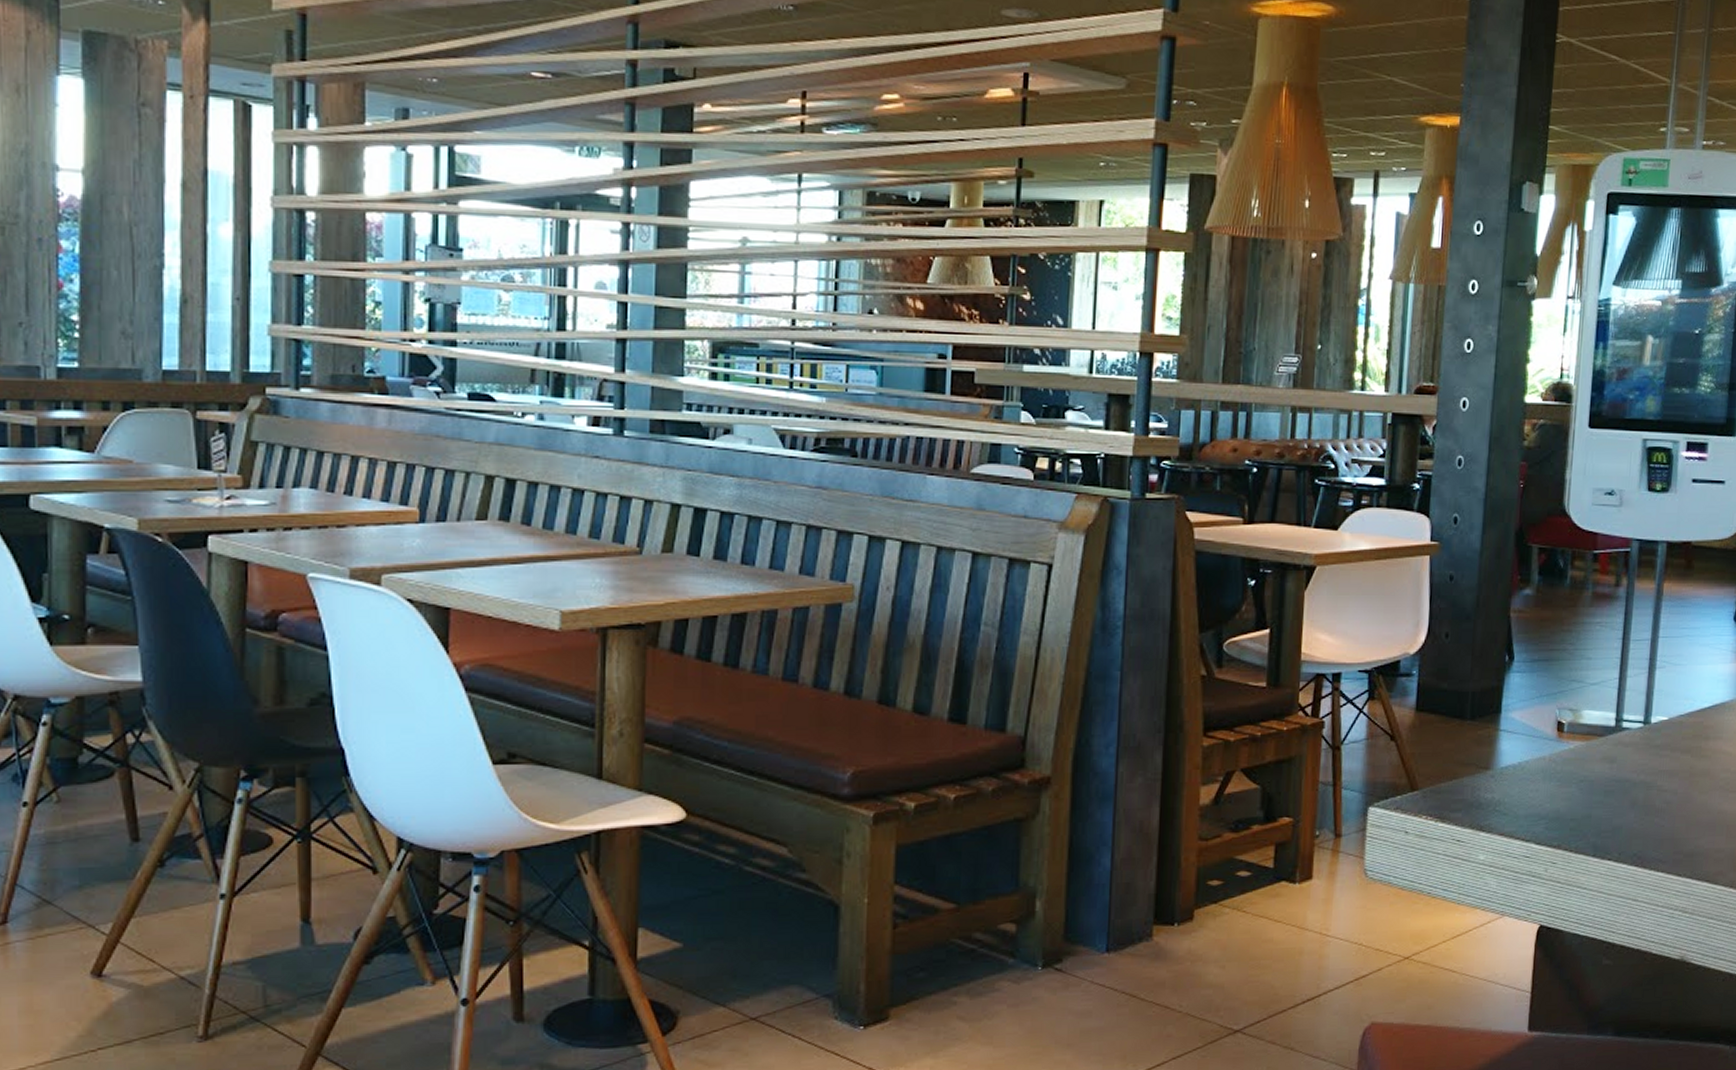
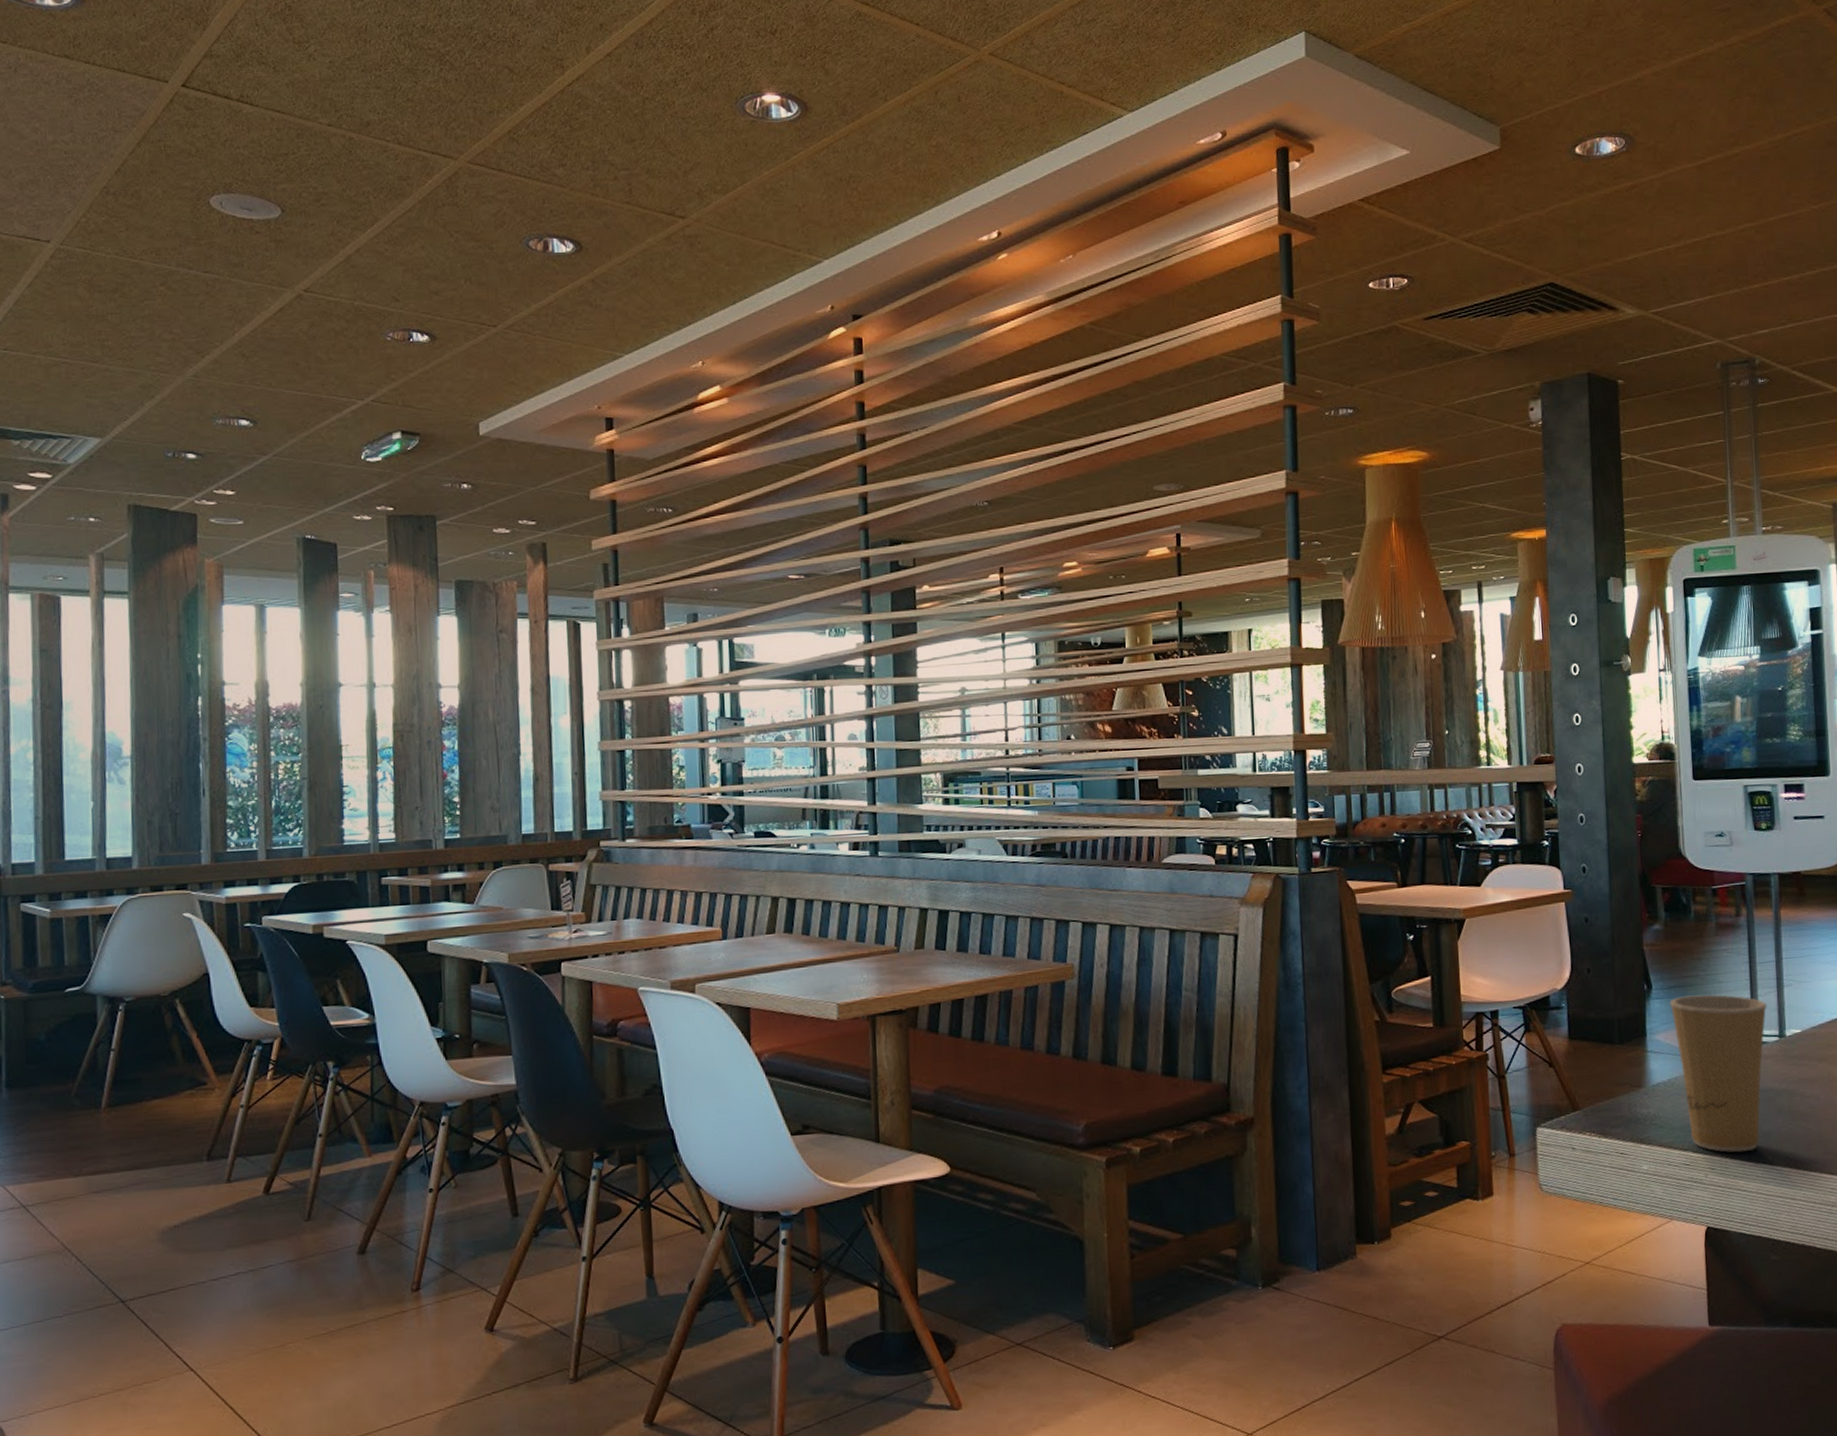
paper cup: none [1530,671,1635,847] -> present [1669,994,1767,1153]

